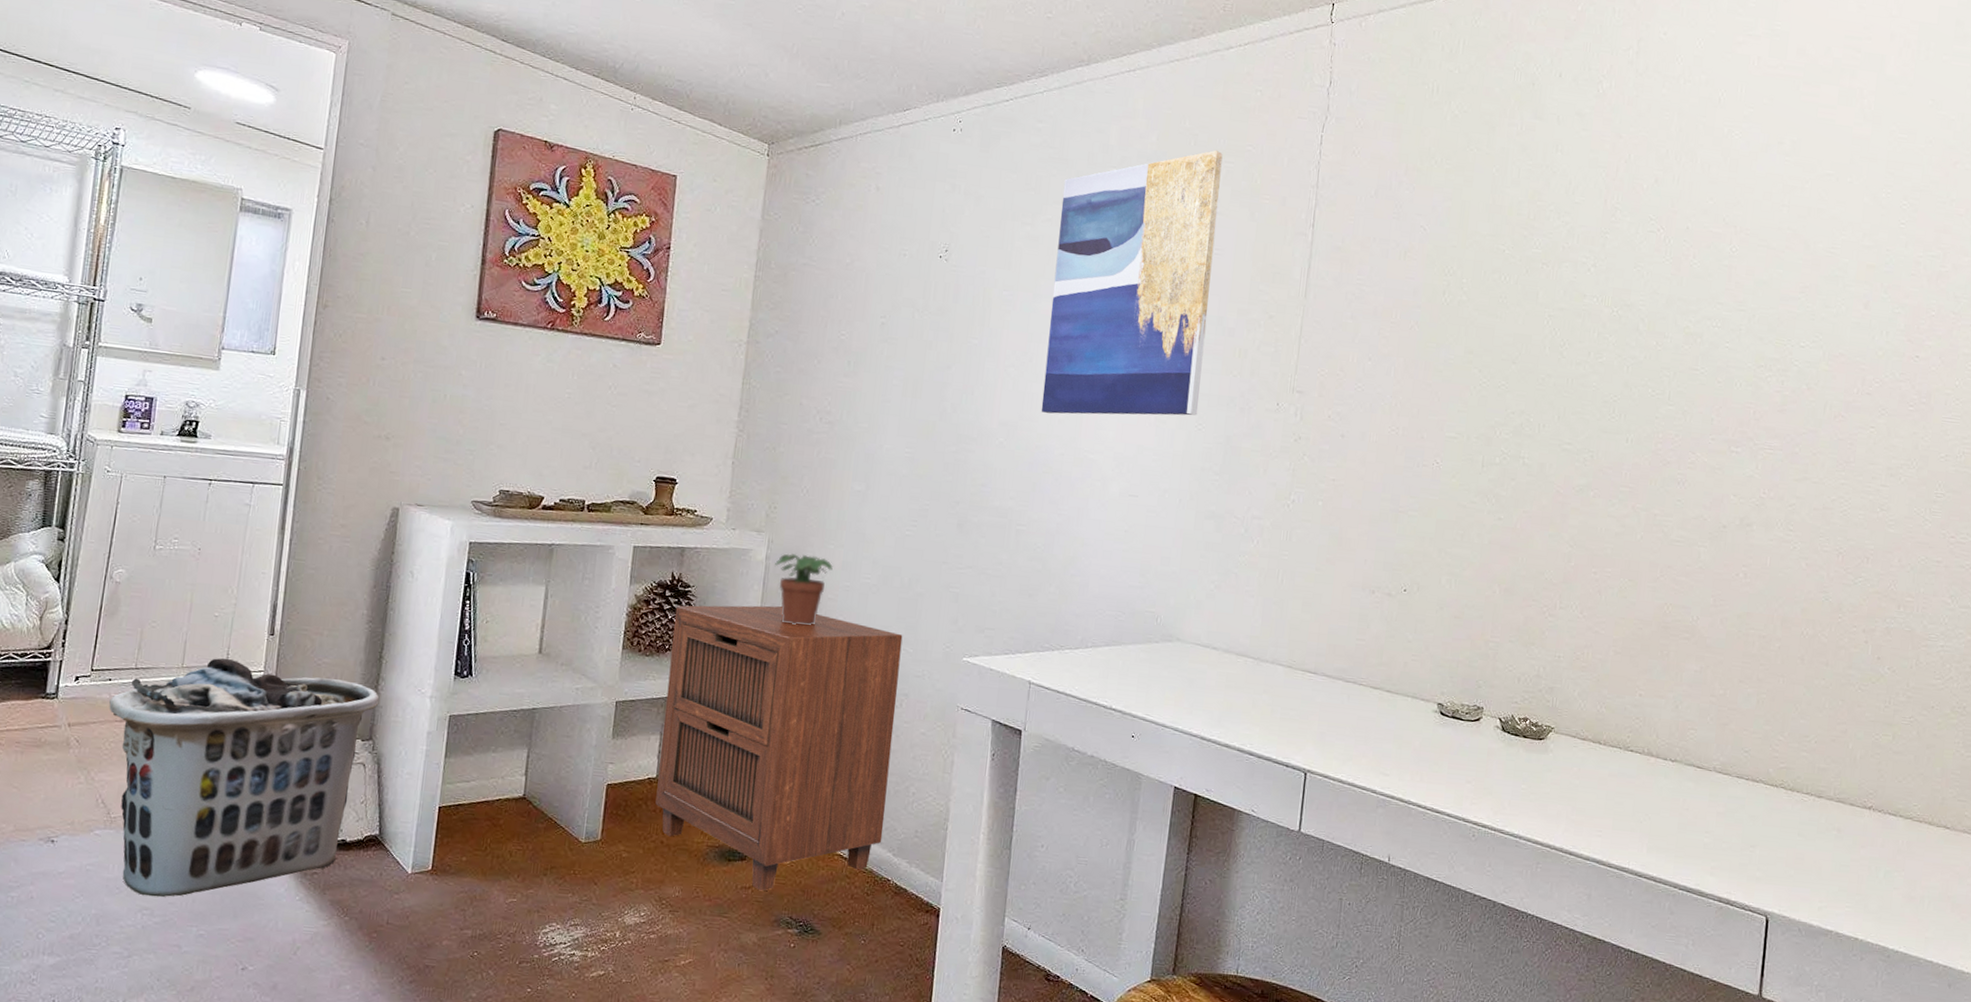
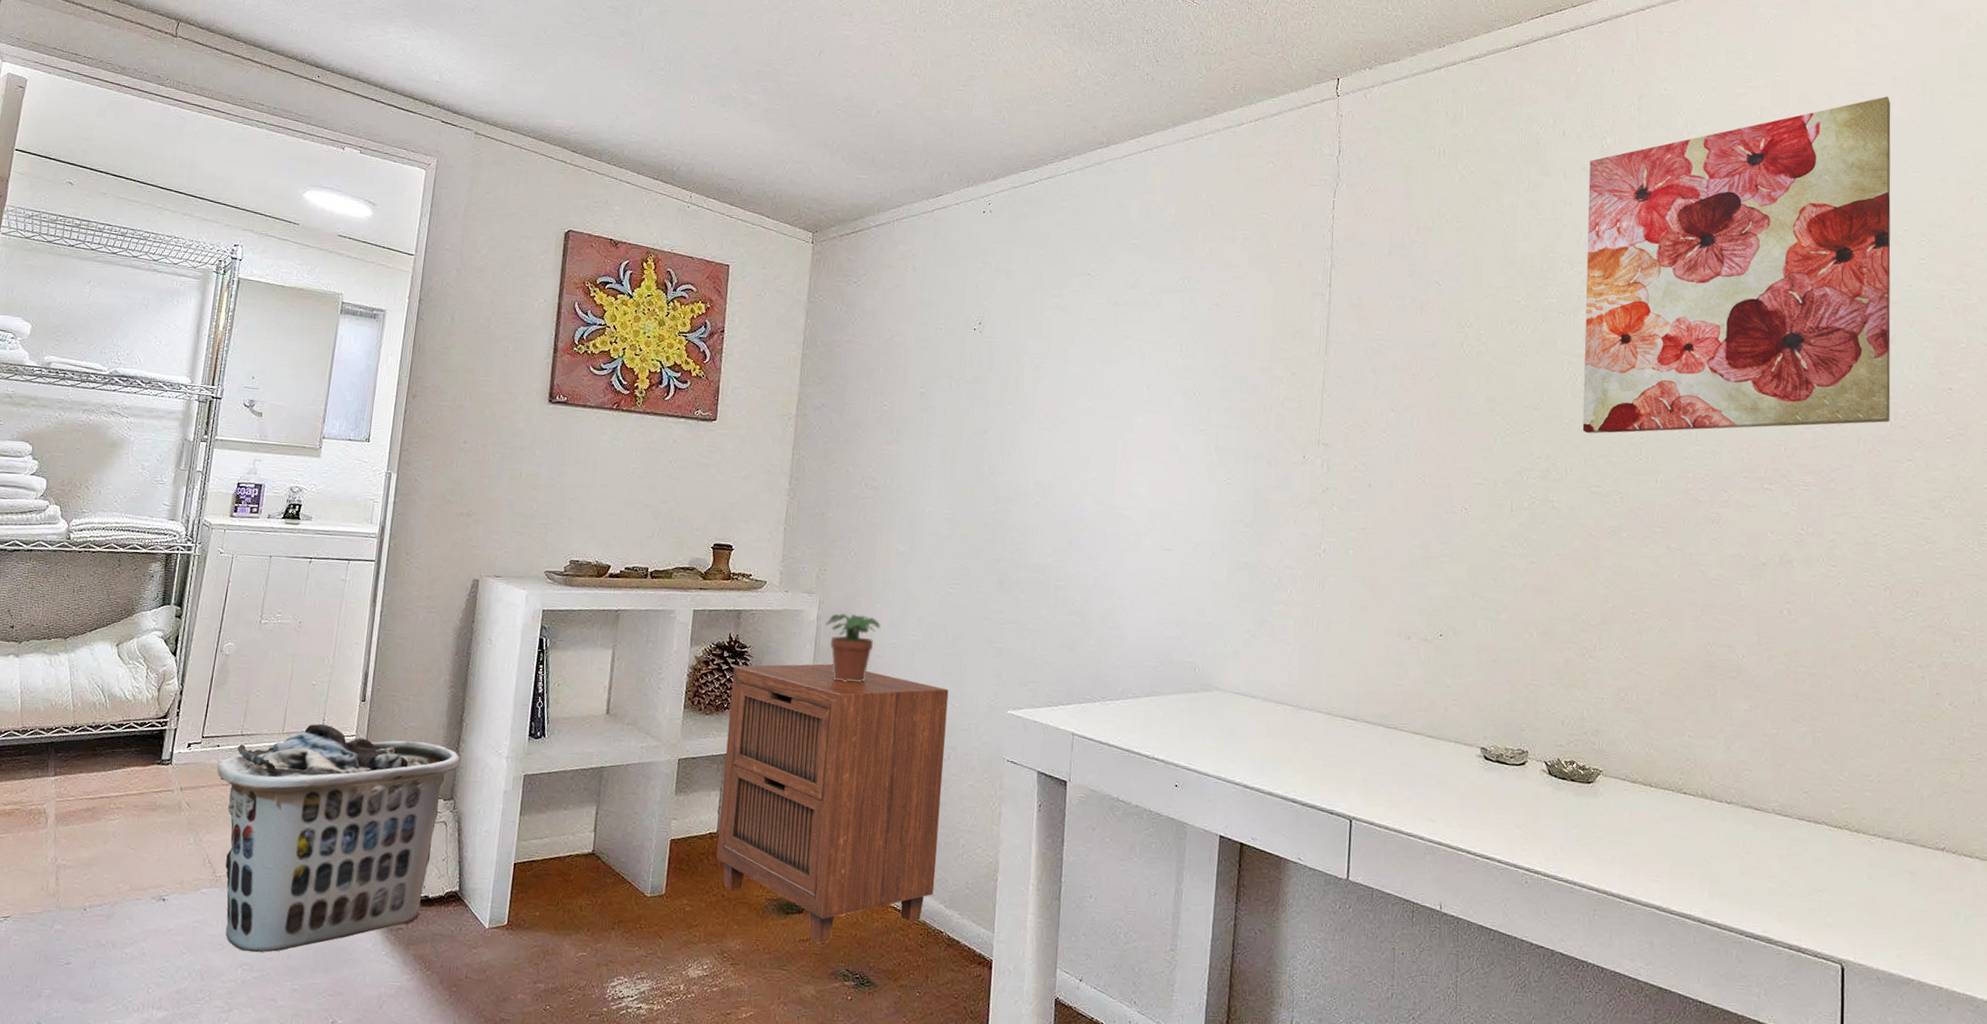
wall art: present [1041,150,1223,416] -> none [1074,219,1239,474]
wall art: none [1558,53,1886,390] -> present [1582,96,1891,434]

